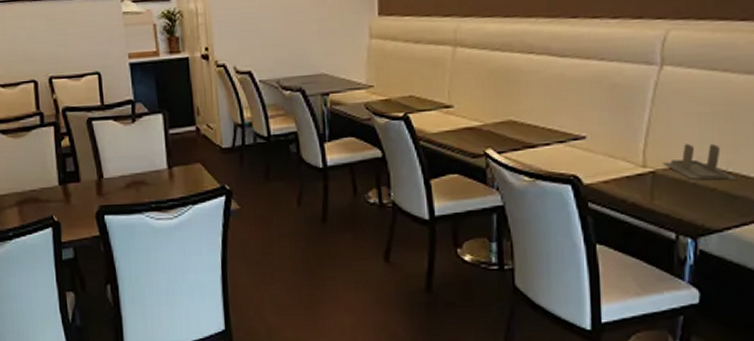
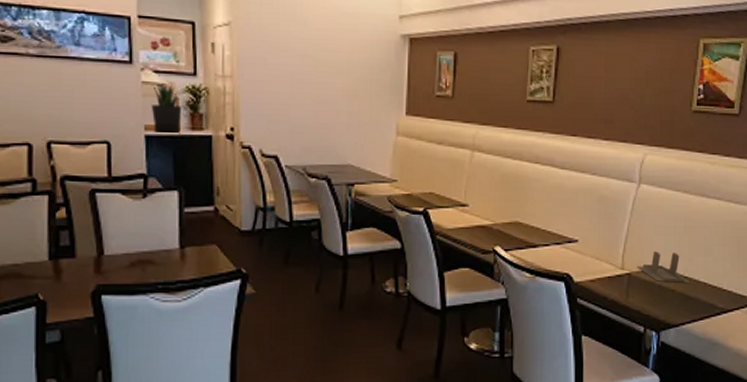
planter: none [132,12,160,59] -> present [151,85,182,133]

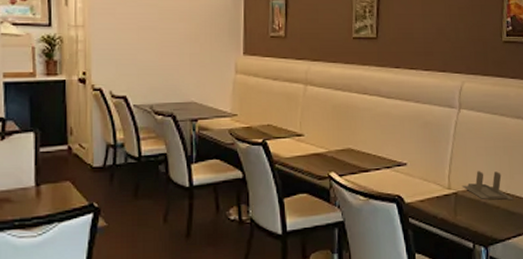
planter: present [151,85,182,133] -> none [9,36,38,79]

